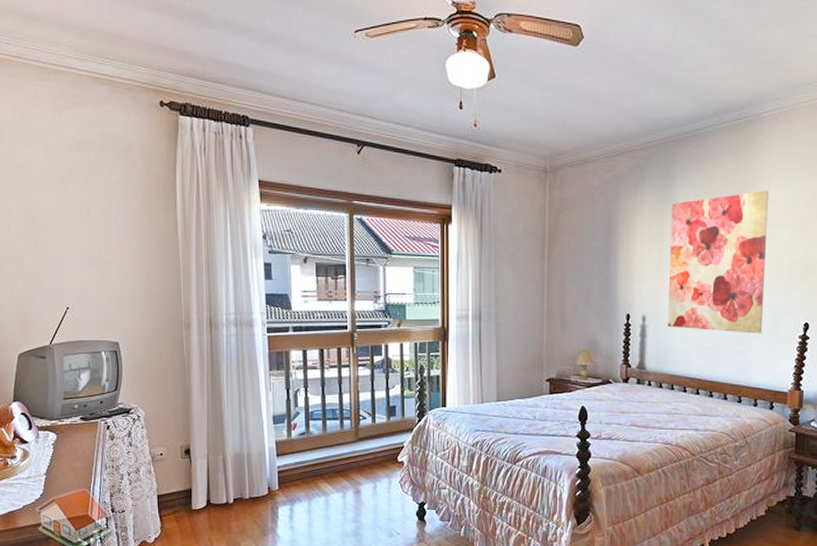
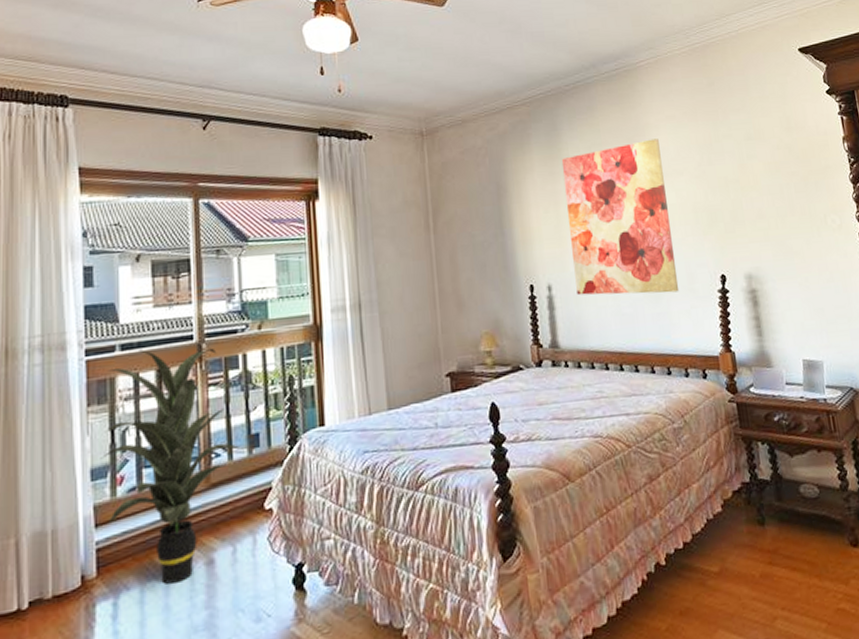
indoor plant: none [279,332,384,502] -> present [100,348,245,584]

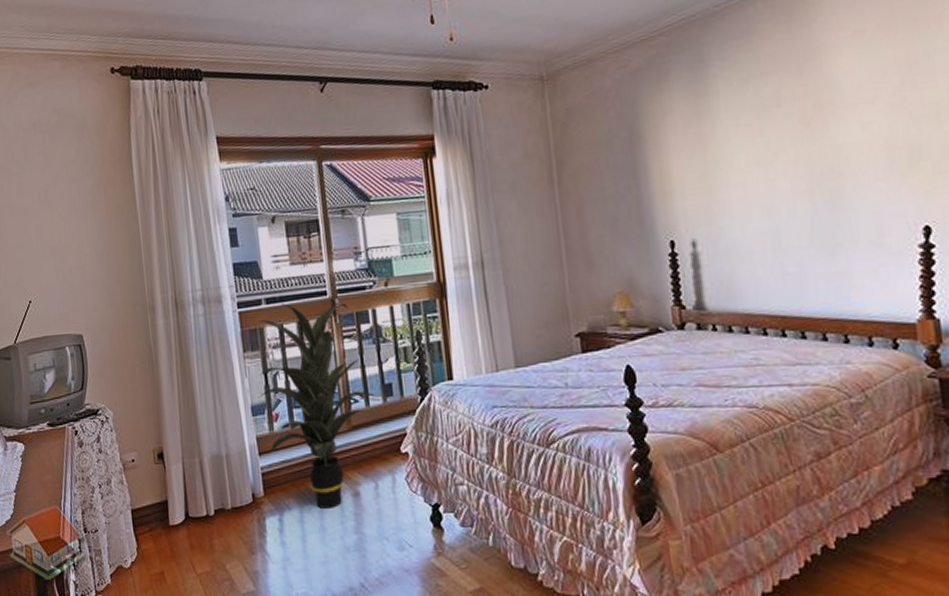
wall art: present [561,138,680,296] -> none [709,61,864,252]

